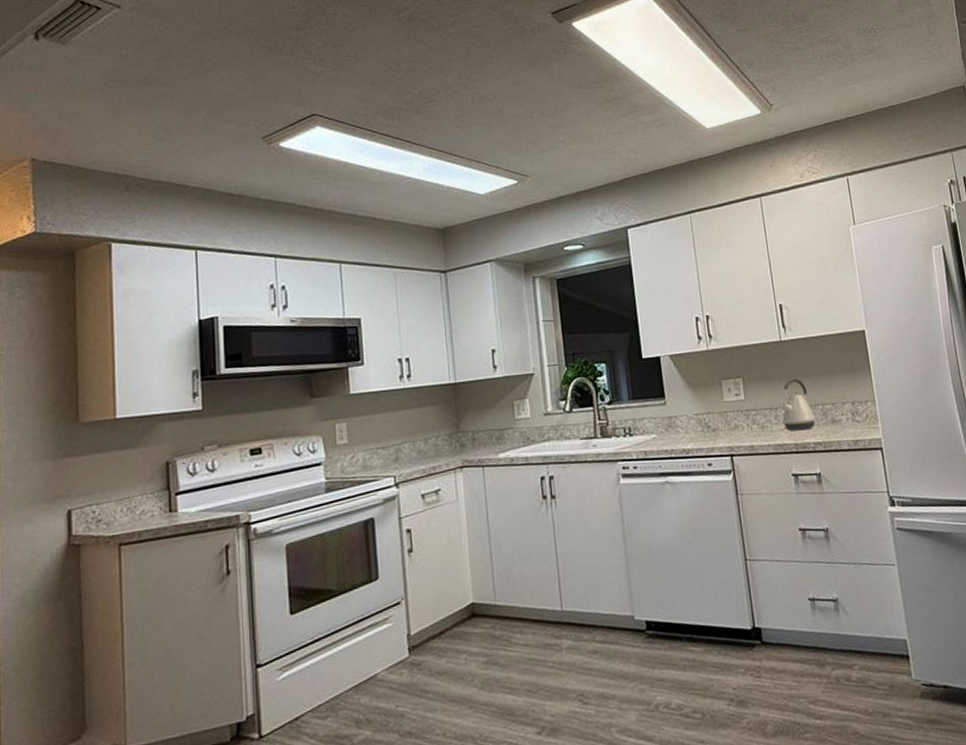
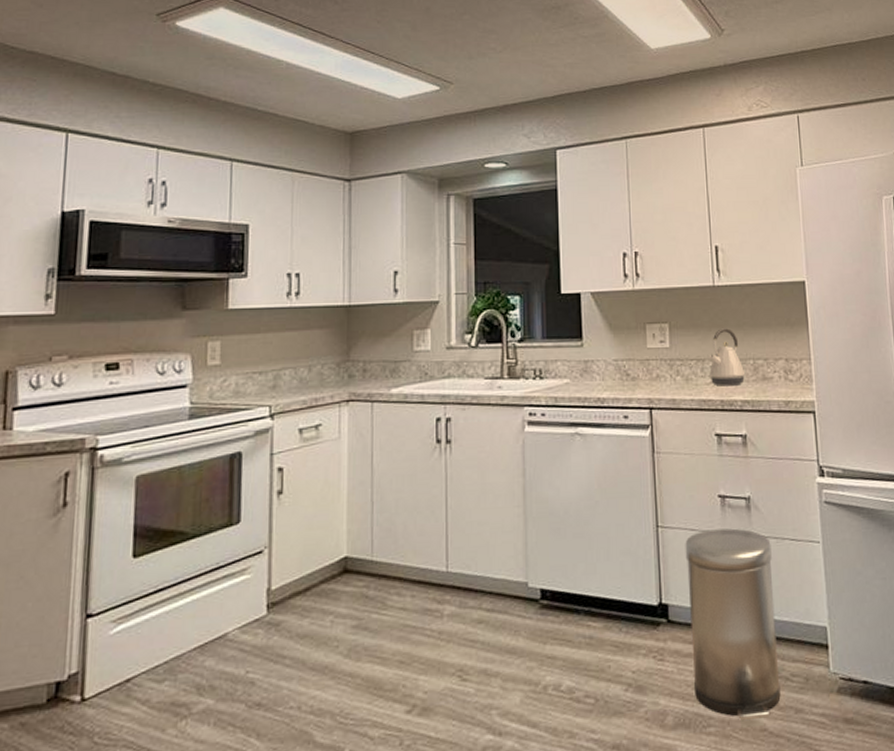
pedal bin: none [772,557,869,725] -> present [685,528,781,720]

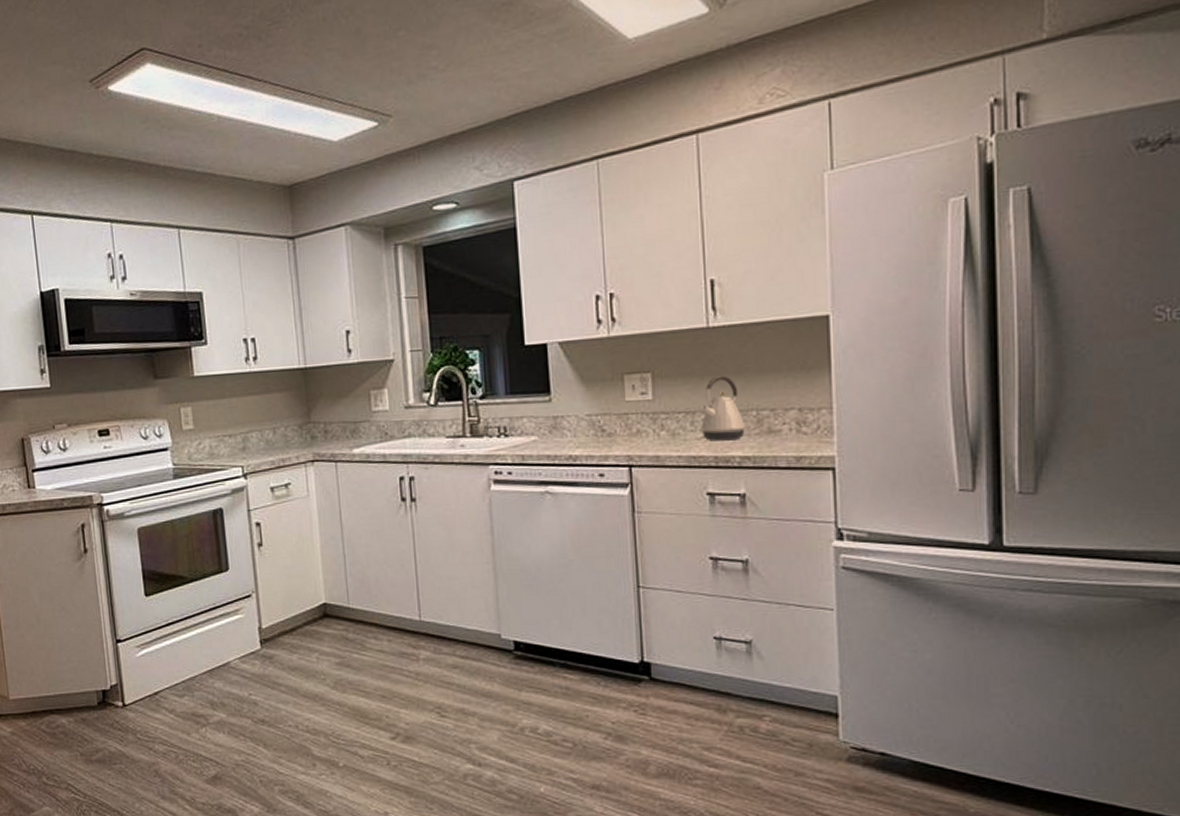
pedal bin: present [685,528,781,720] -> none [670,591,778,777]

